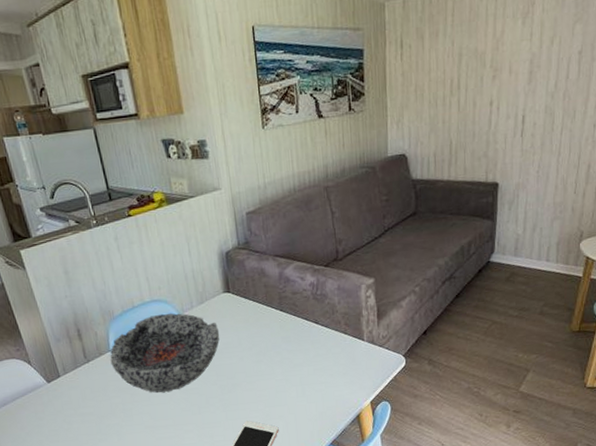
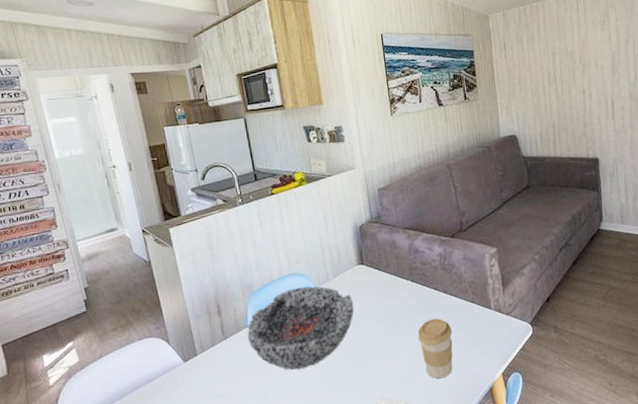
coffee cup: none [285,348,321,405] -> present [417,318,453,379]

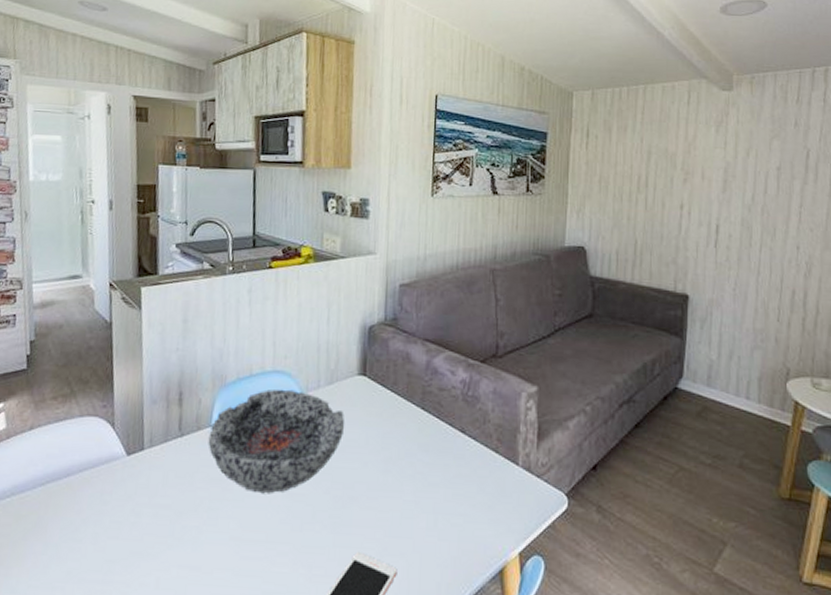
coffee cup: present [417,318,453,379] -> none [418,463,463,543]

